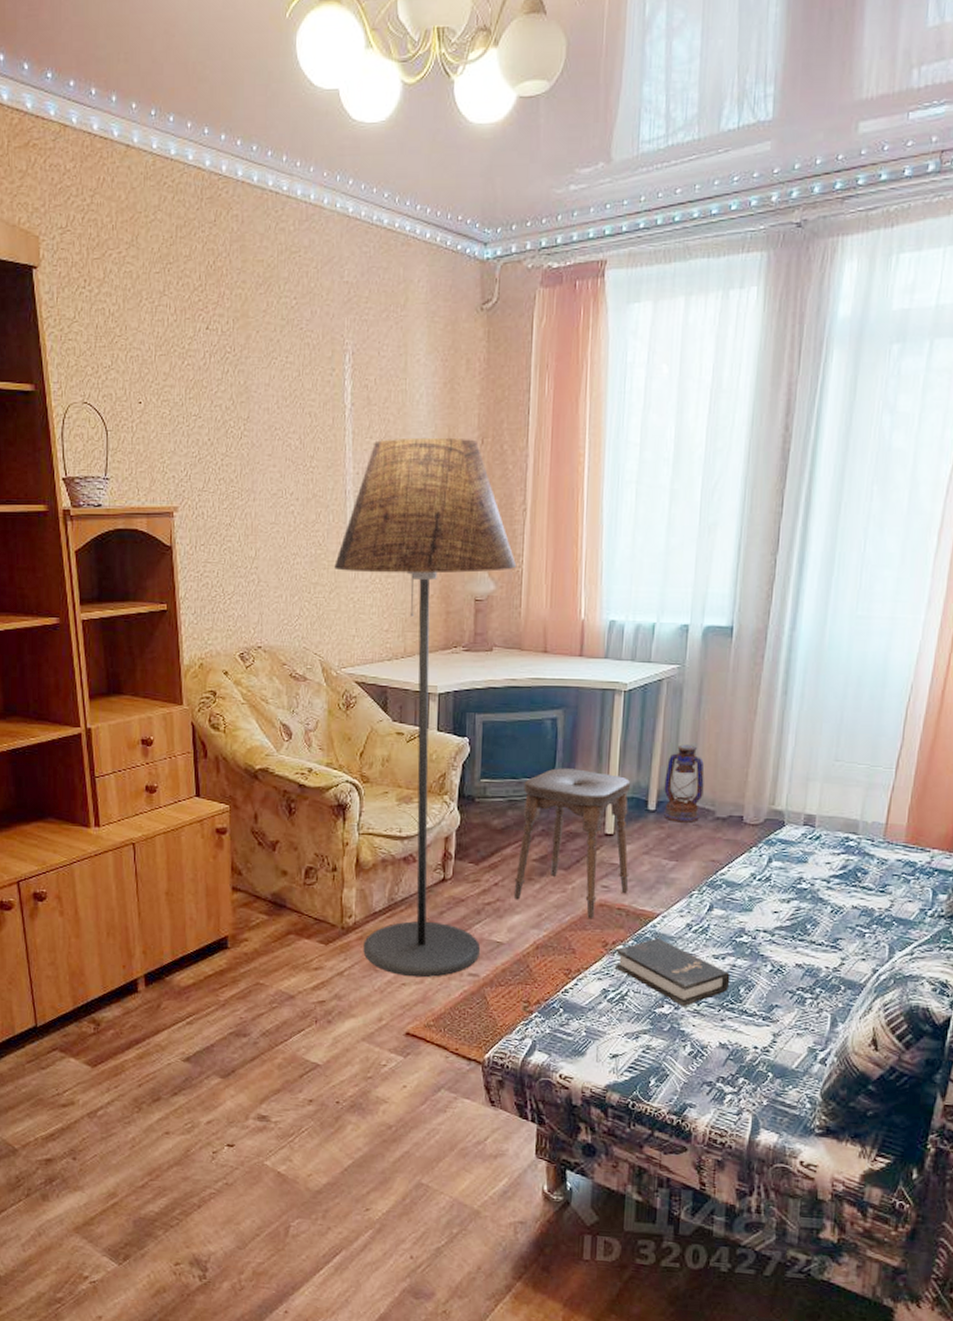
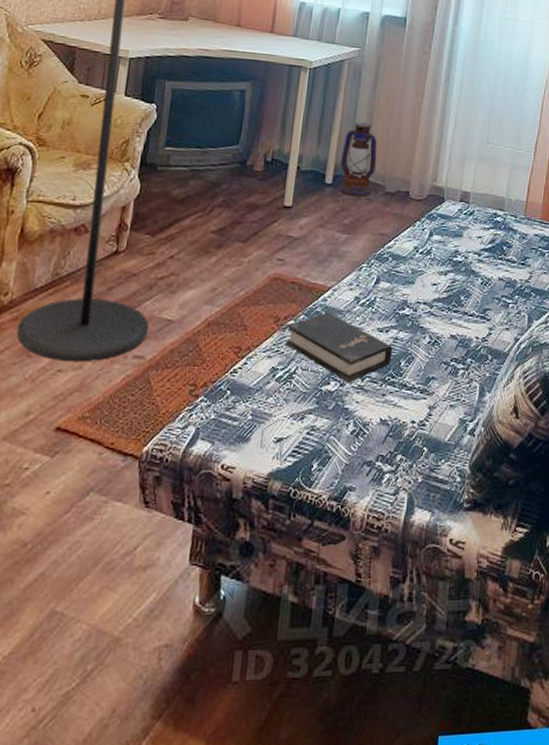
stool: present [513,768,631,918] -> none [188,139,311,293]

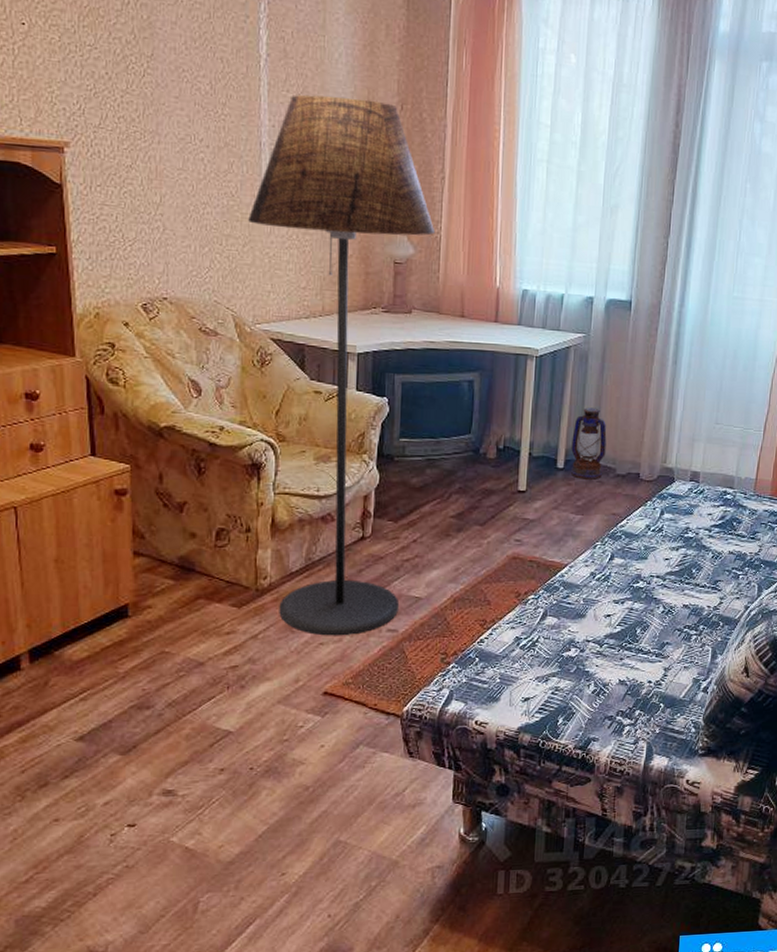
hardback book: present [285,311,393,384] -> none [527,586,629,650]

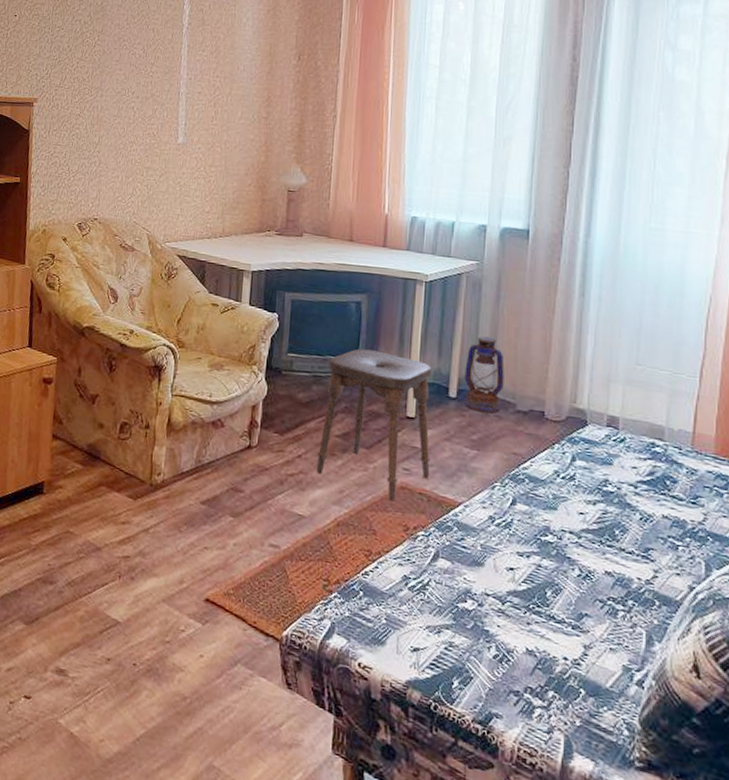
floor lamp: present [248,94,436,636] -> none [165,52,327,544]
stool: none [431,428,542,571] -> present [316,348,432,500]

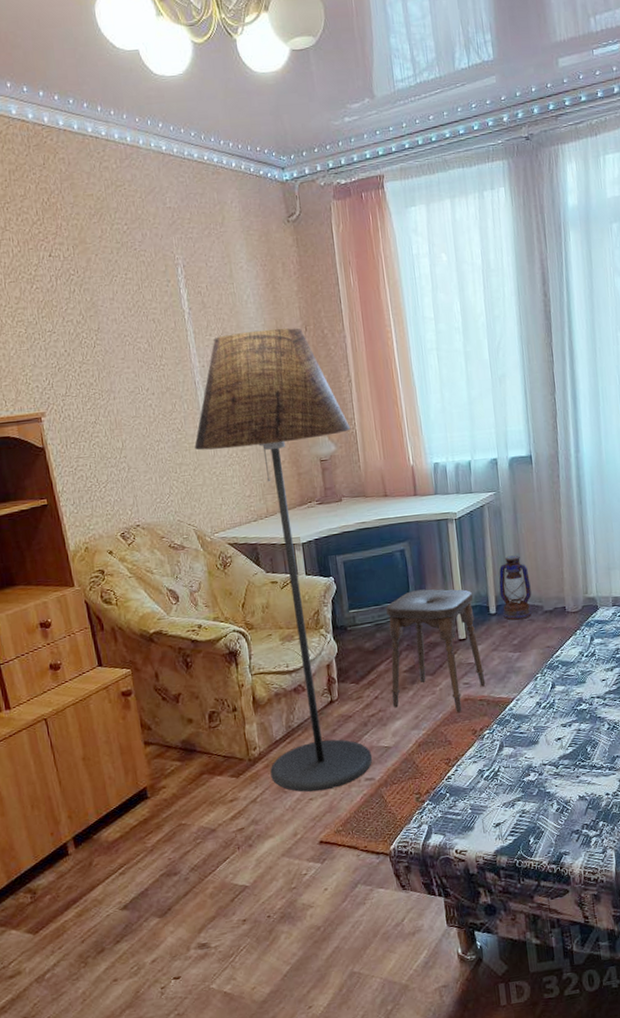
floor lamp: none [165,52,327,544] -> present [194,327,373,792]

